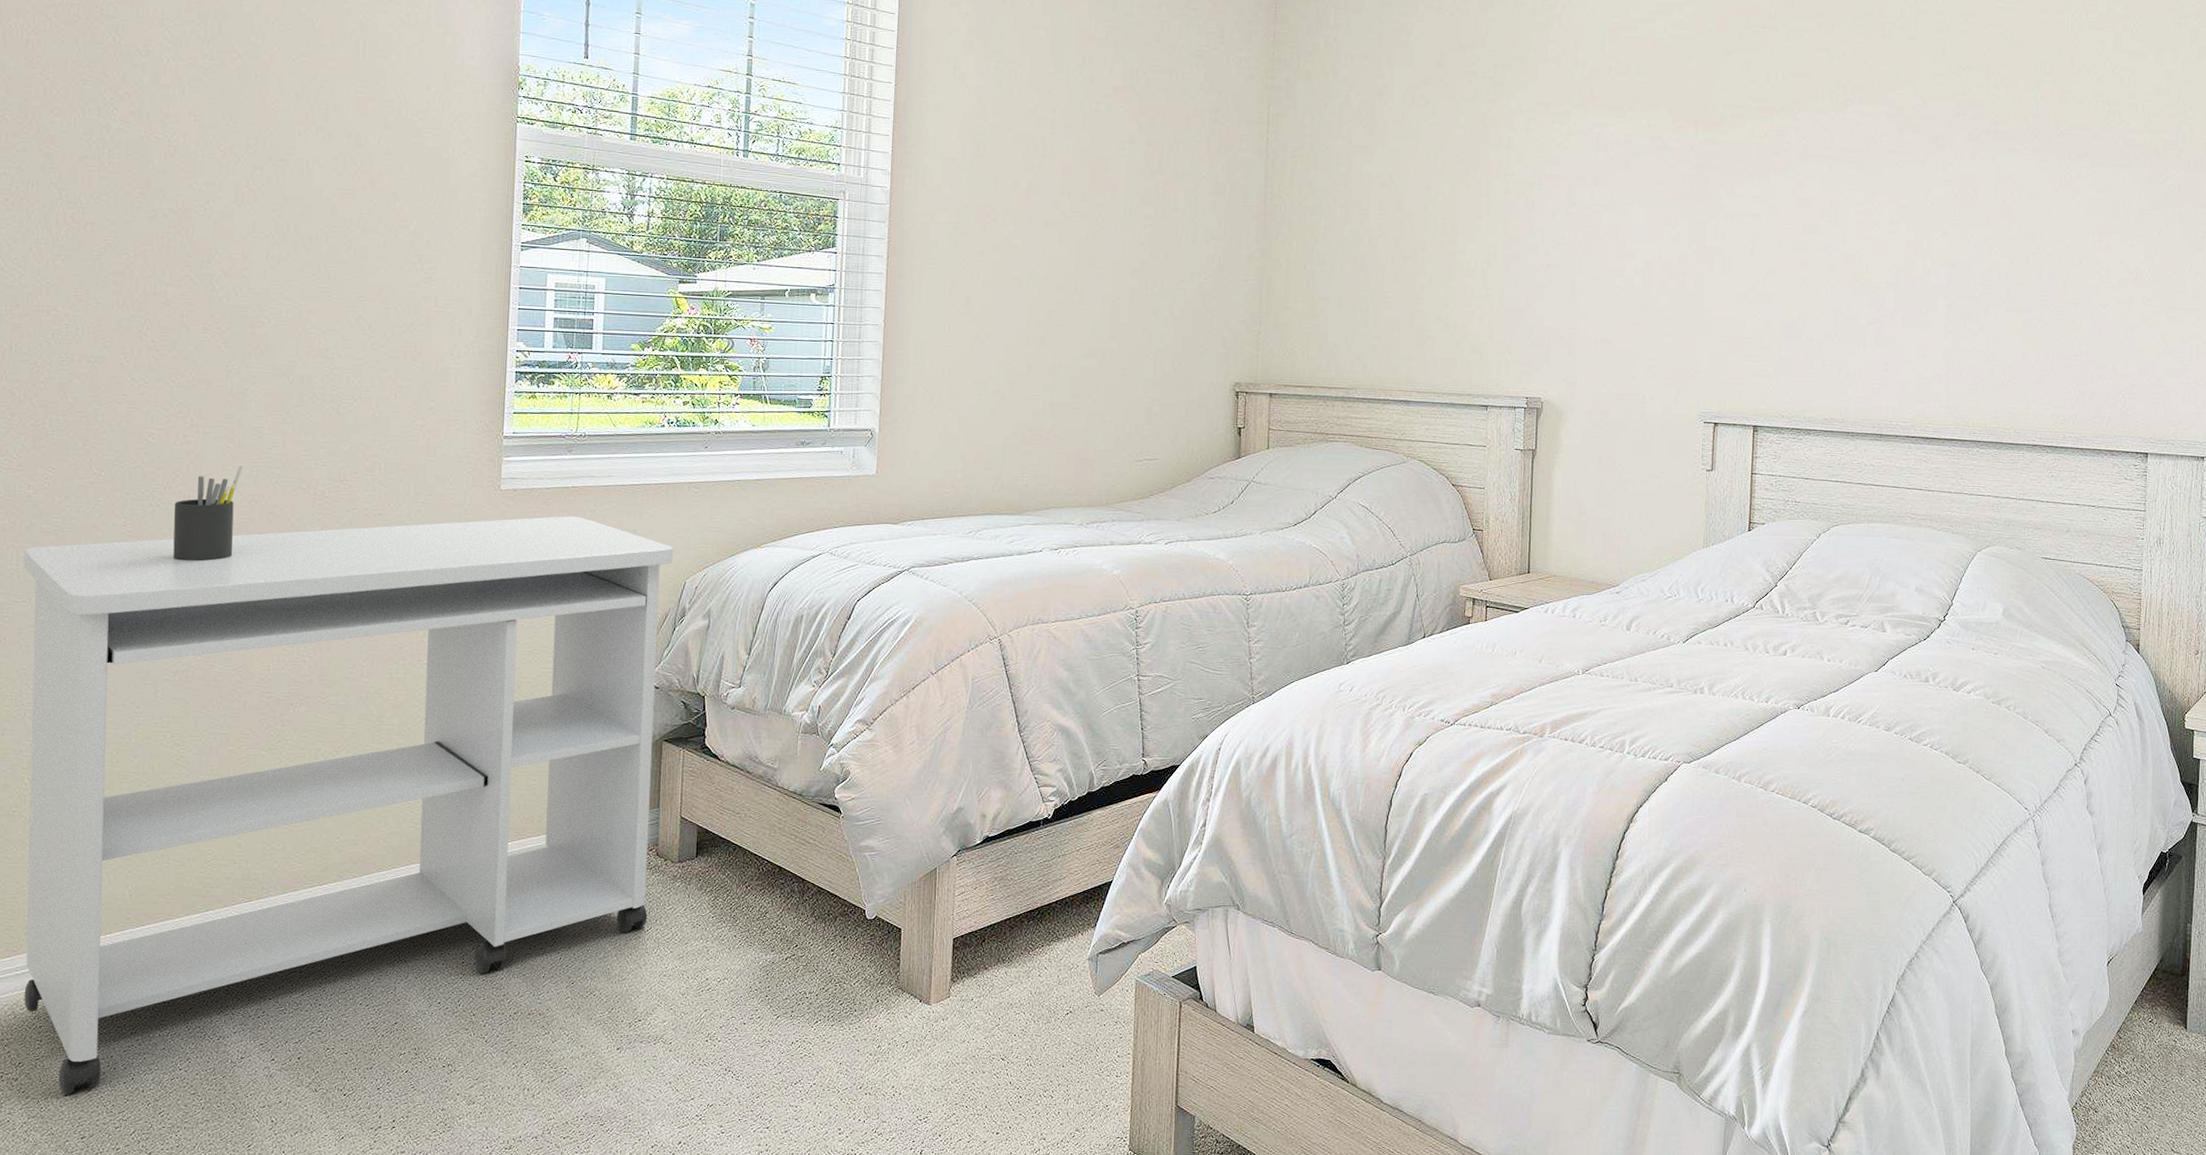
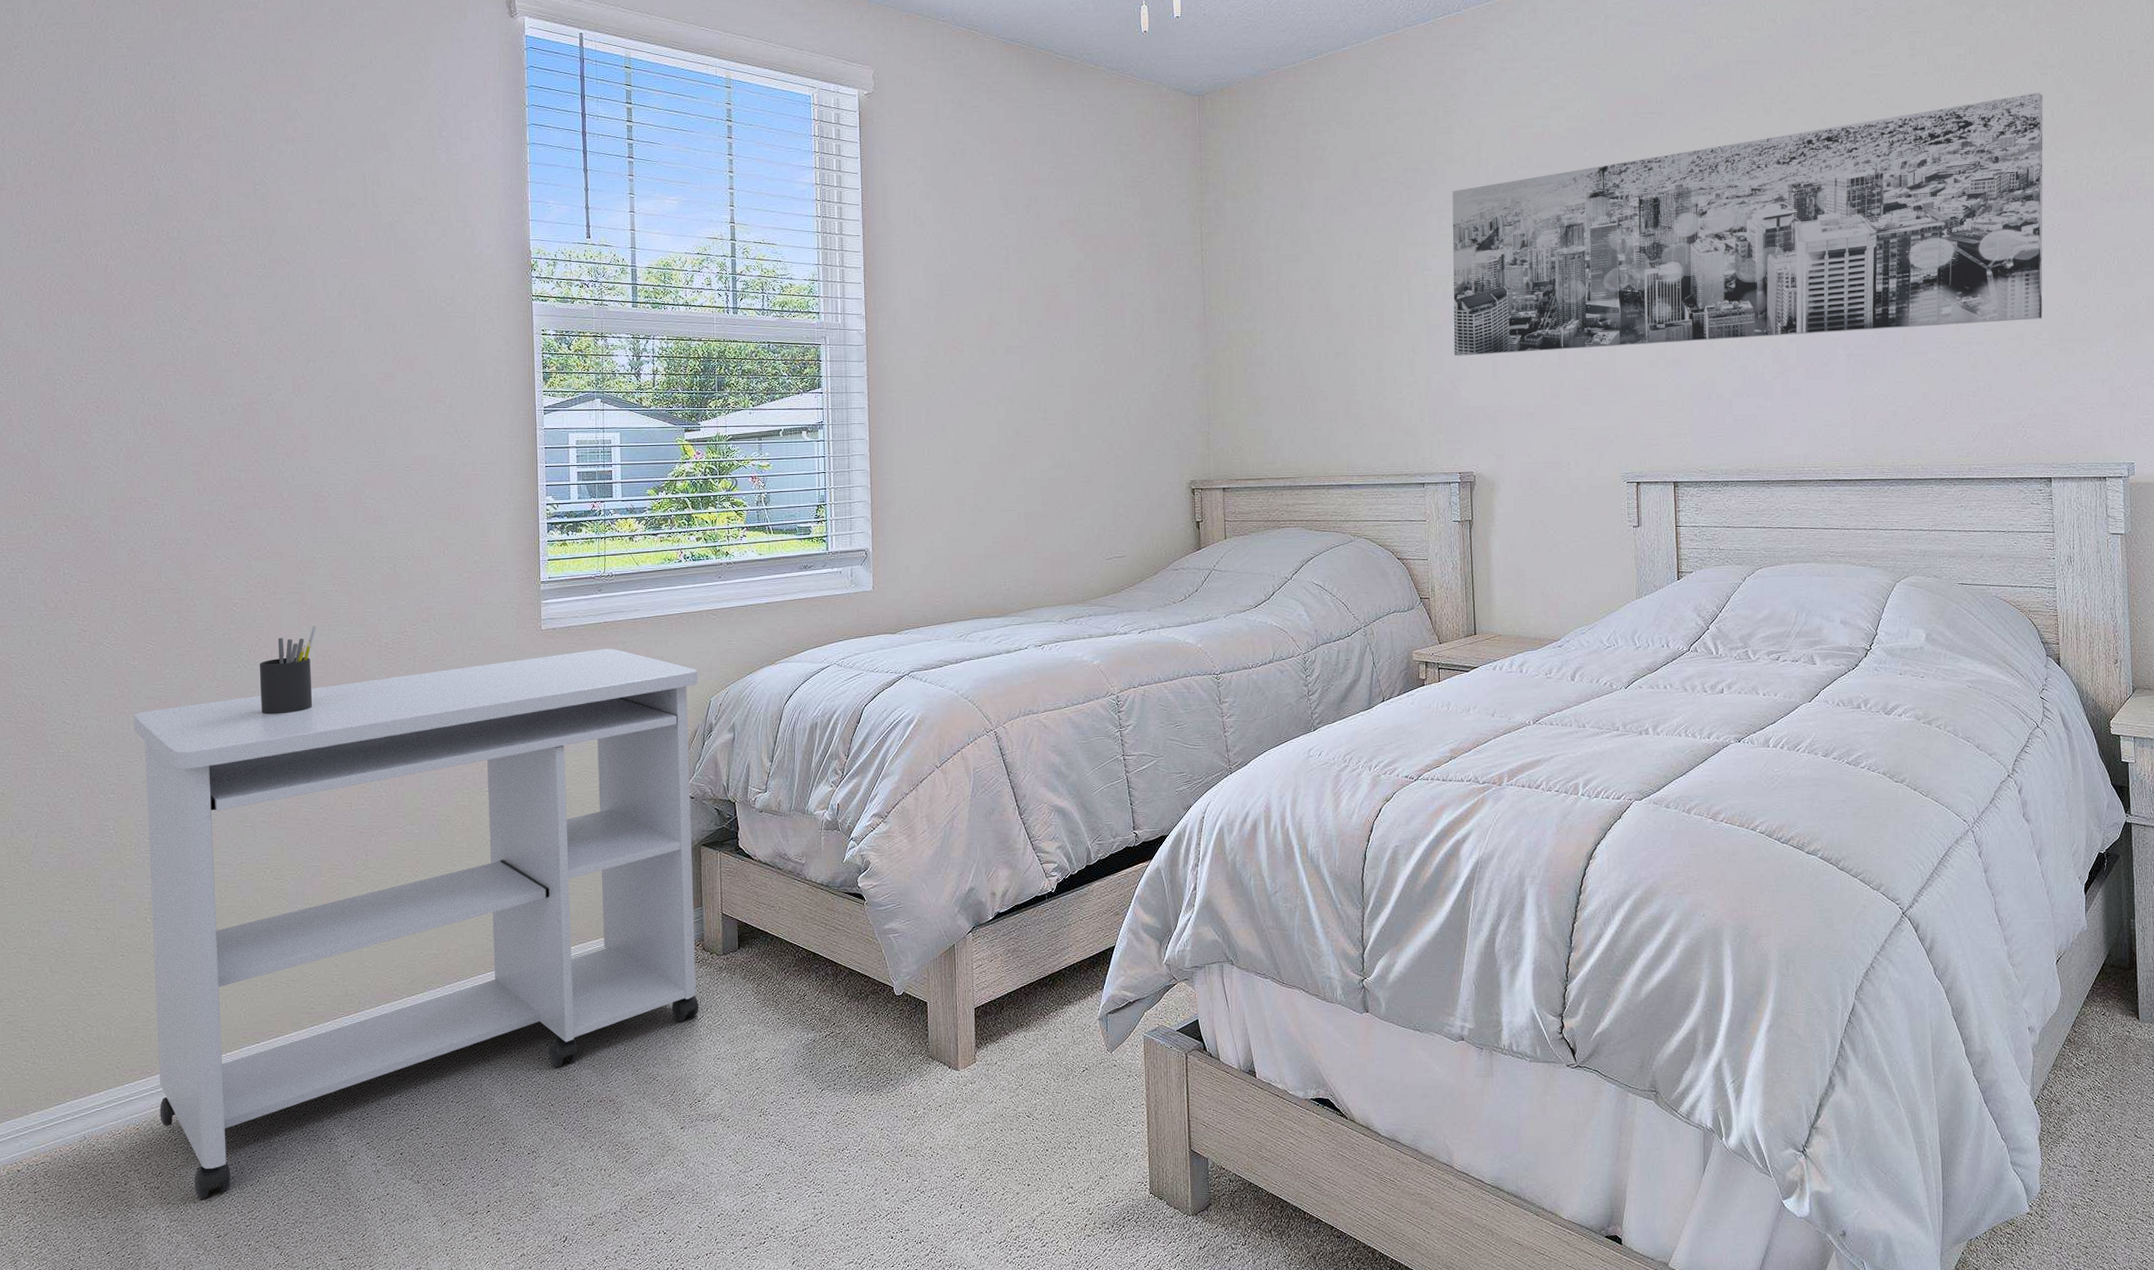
wall art: none [1531,42,2175,284] -> present [1452,92,2043,356]

